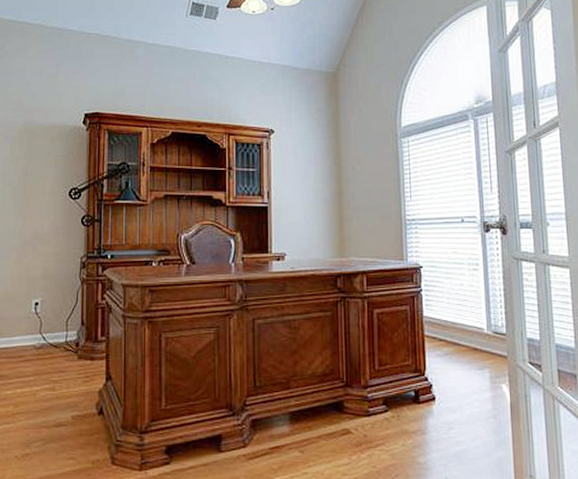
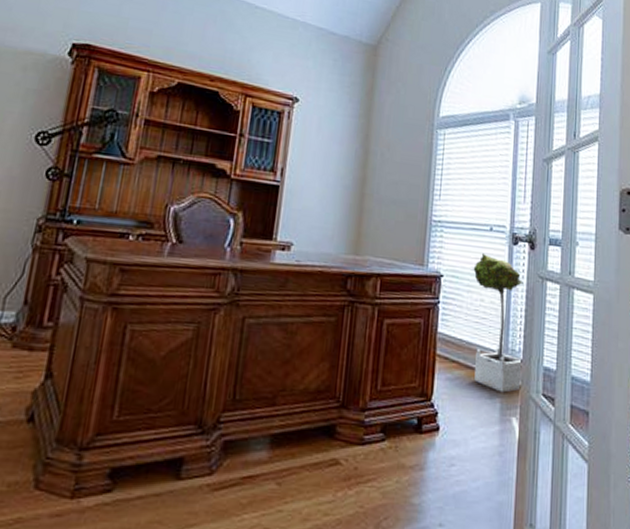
potted tree: none [450,242,507,364] -> present [473,253,523,393]

